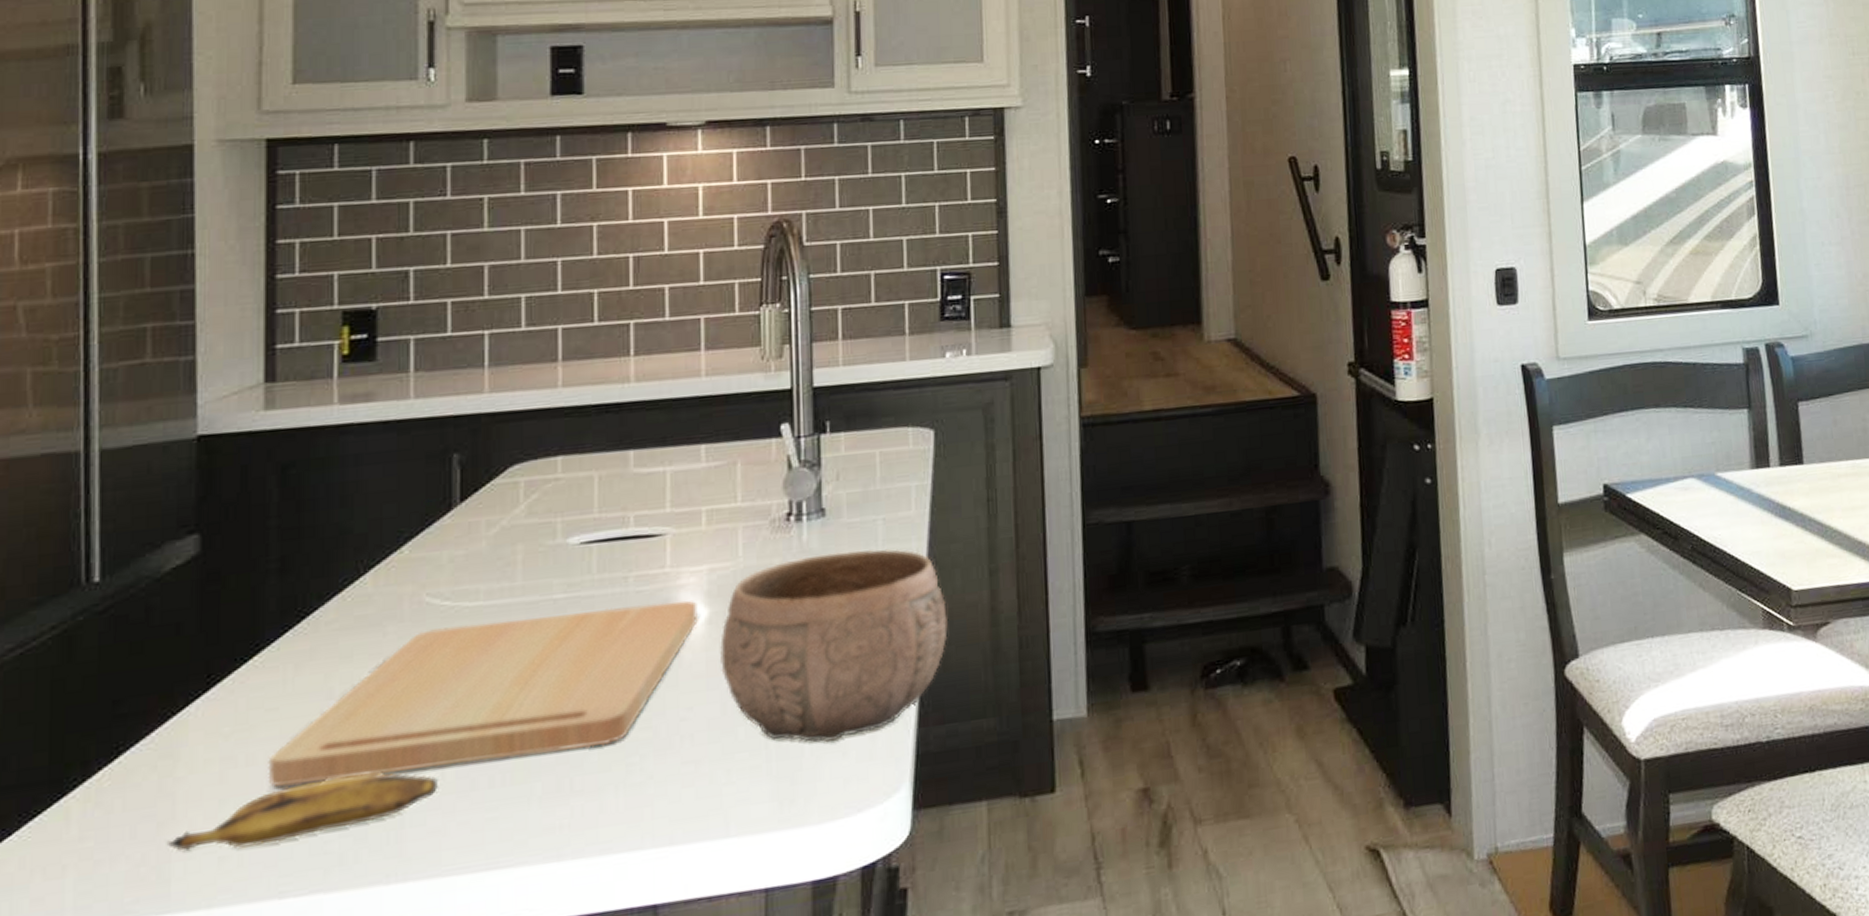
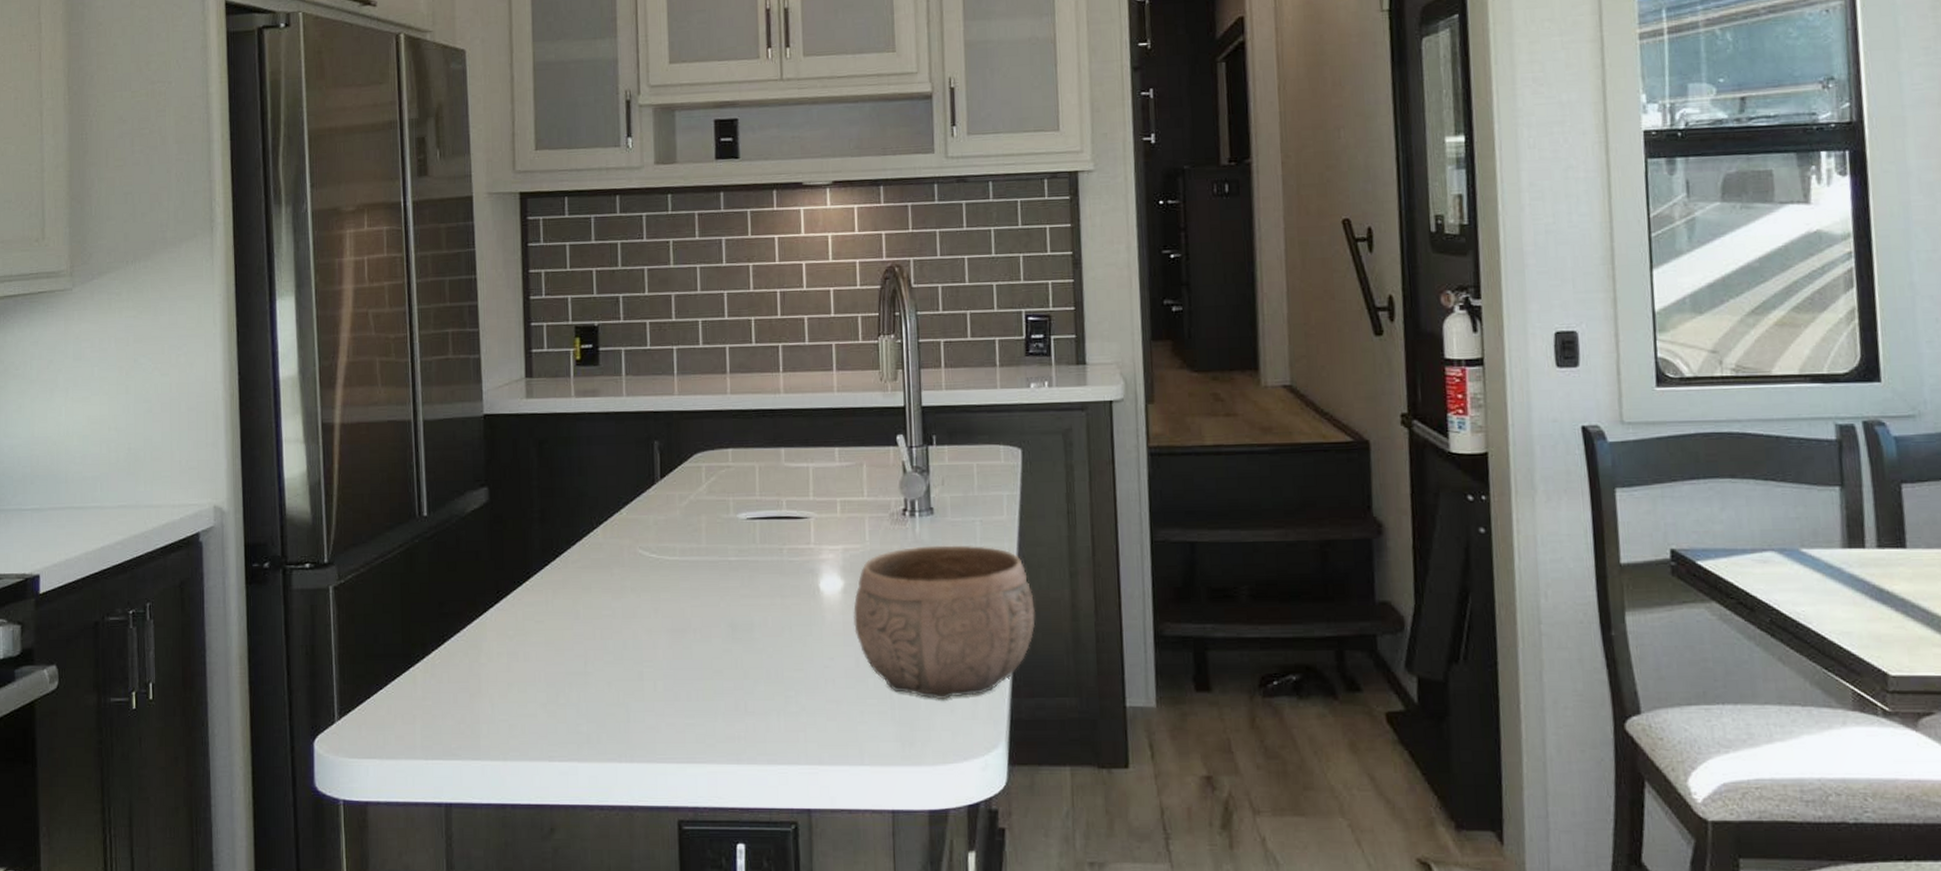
banana: present [166,772,439,851] -> none [476,678,653,720]
cutting board: present [268,600,698,787] -> none [538,572,836,680]

